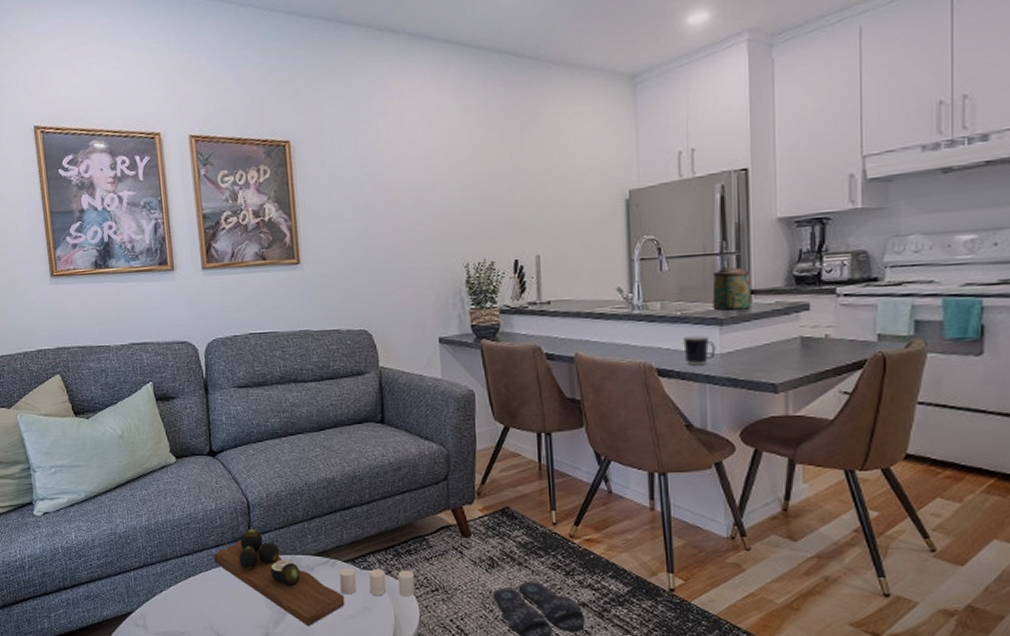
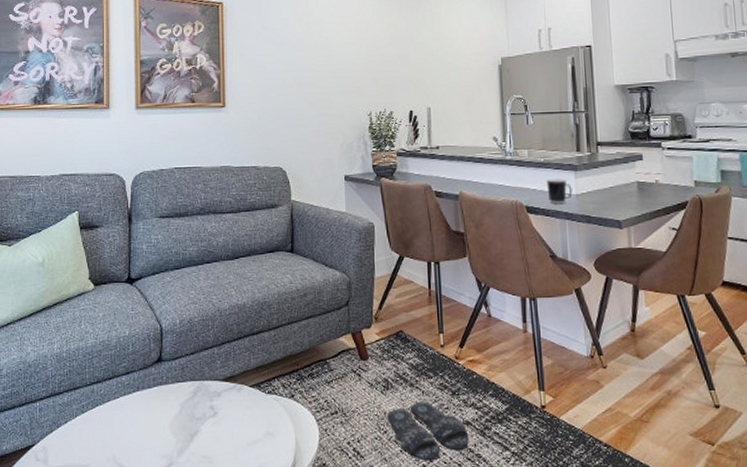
decorative tray: present [214,528,345,627] -> none [123,355,249,455]
candle: present [339,568,415,597] -> none [244,392,316,421]
canister: present [712,268,751,312] -> none [568,124,598,160]

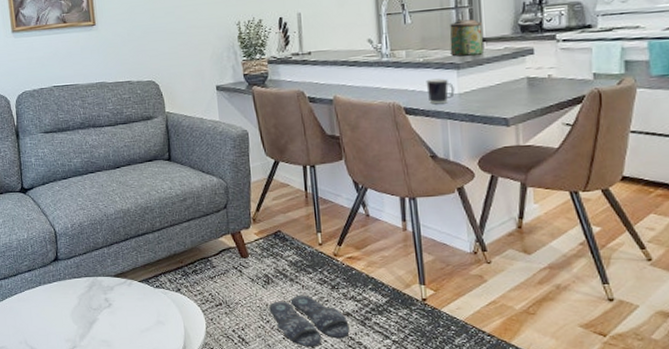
canister: none [568,124,598,160] -> present [450,19,483,57]

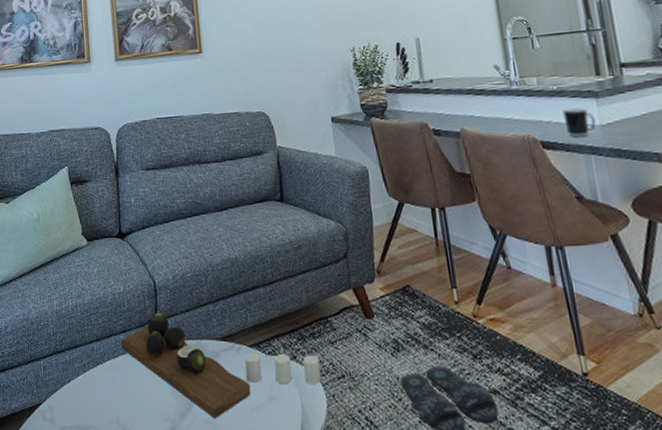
decorative tray: none [27,255,141,339] -> present [121,312,251,419]
candle: none [136,286,201,311] -> present [245,353,321,385]
canister: present [450,19,483,57] -> none [583,43,623,84]

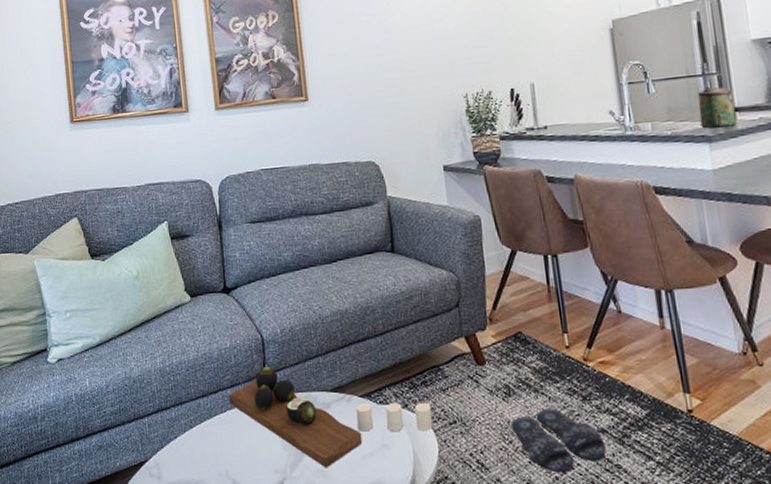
mug: present [562,108,596,137] -> none [676,153,708,182]
canister: none [583,43,623,84] -> present [698,87,737,129]

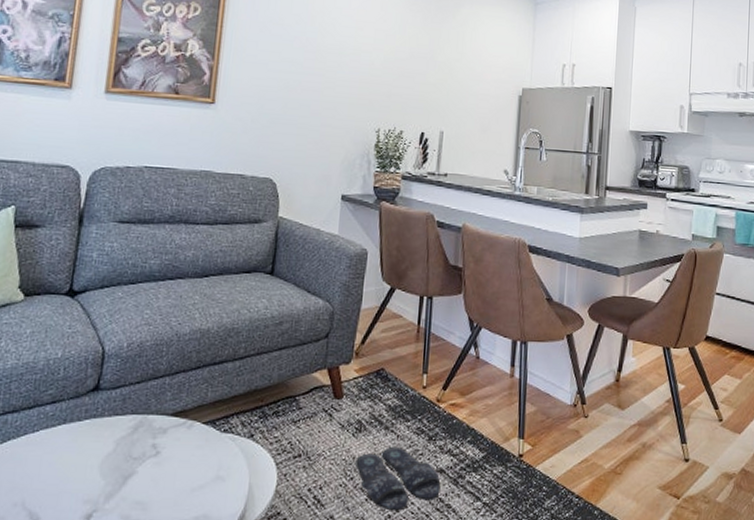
decorative tray: present [229,366,363,469] -> none [46,382,197,500]
candle: present [356,402,433,432] -> none [192,430,278,464]
canister: present [698,87,737,129] -> none [577,166,607,203]

